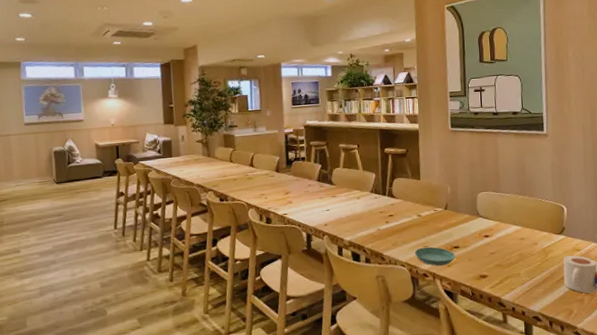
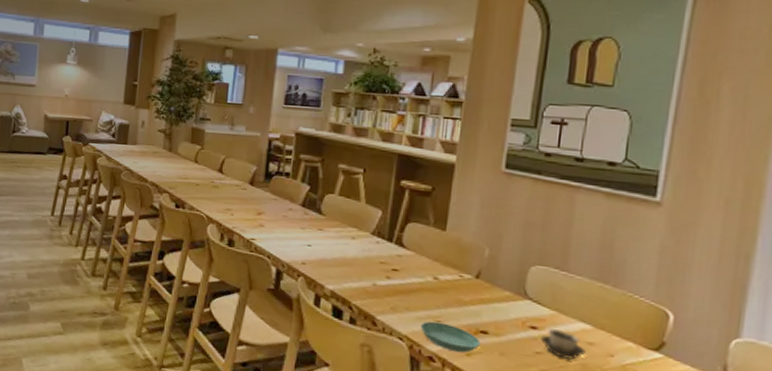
cup: none [492,233,520,253] -> present [541,329,586,360]

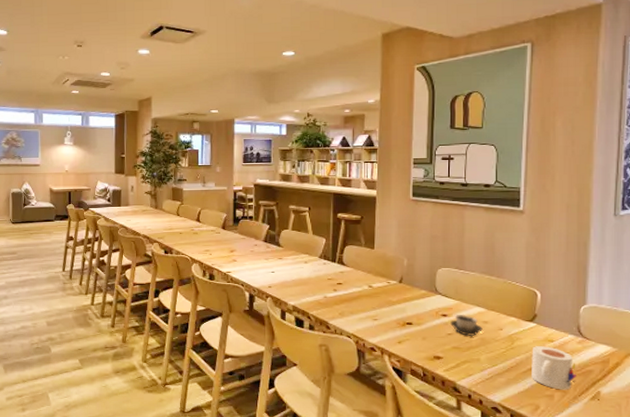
saucer: present [420,321,481,353] -> none [362,320,408,342]

